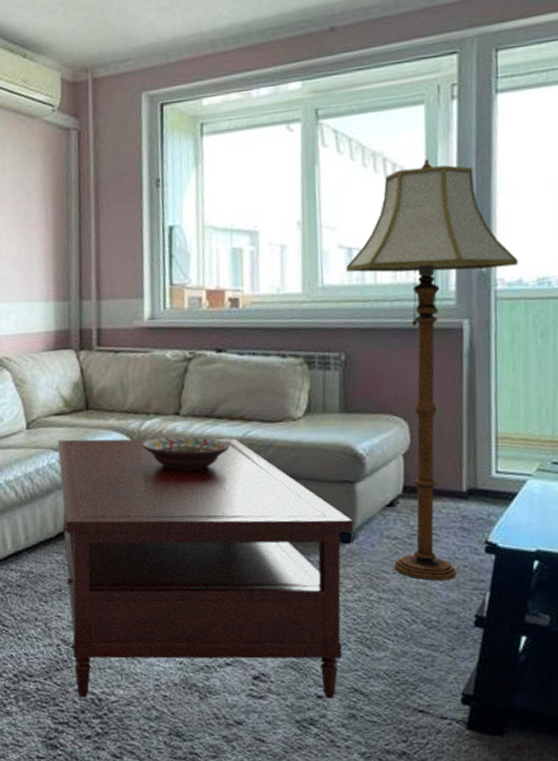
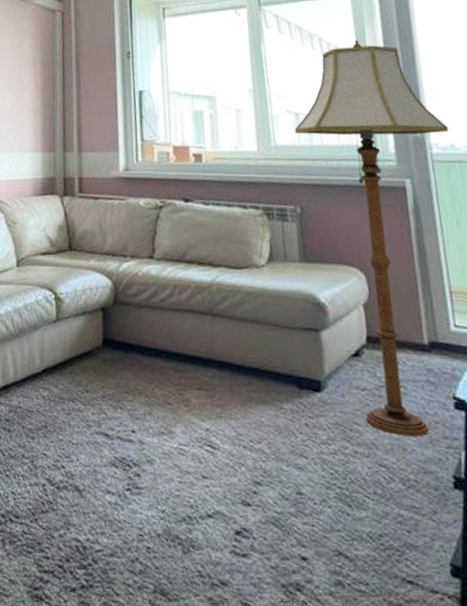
coffee table: present [57,438,354,699] -> none [44,277,323,562]
decorative bowl: present [141,436,230,470] -> none [119,279,200,311]

